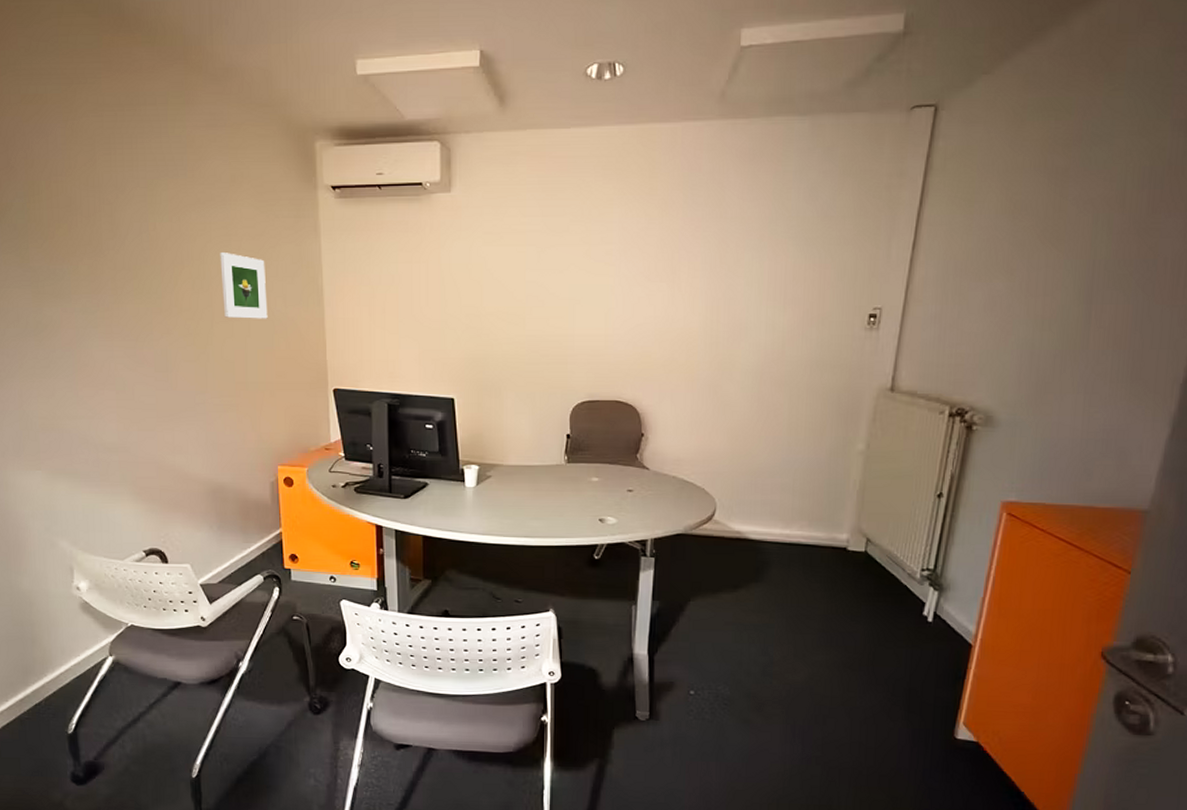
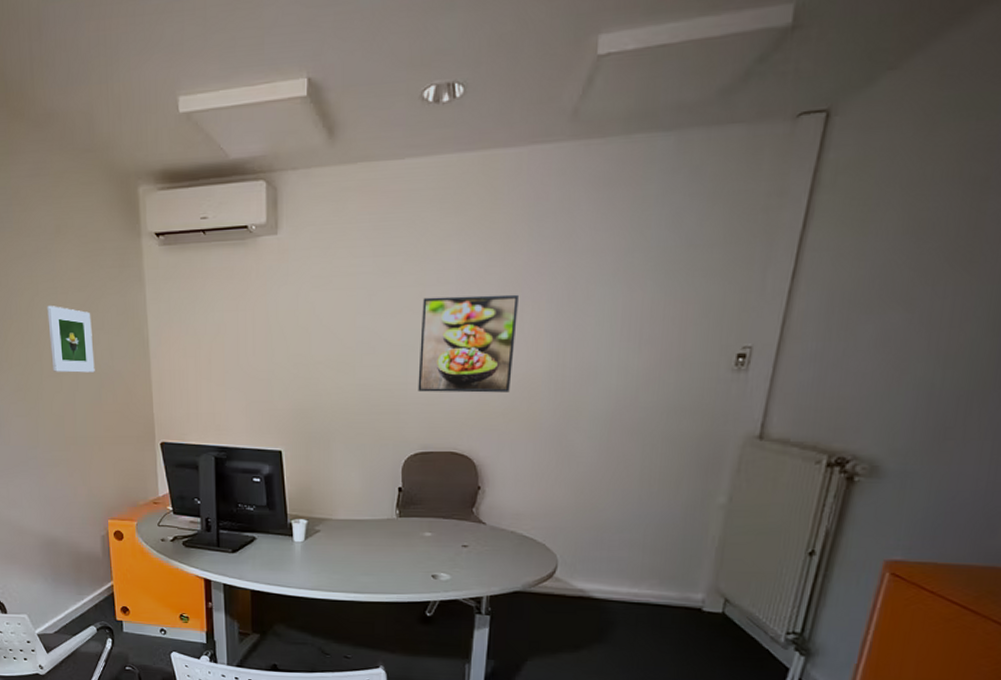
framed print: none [584,255,677,345] -> present [418,294,520,393]

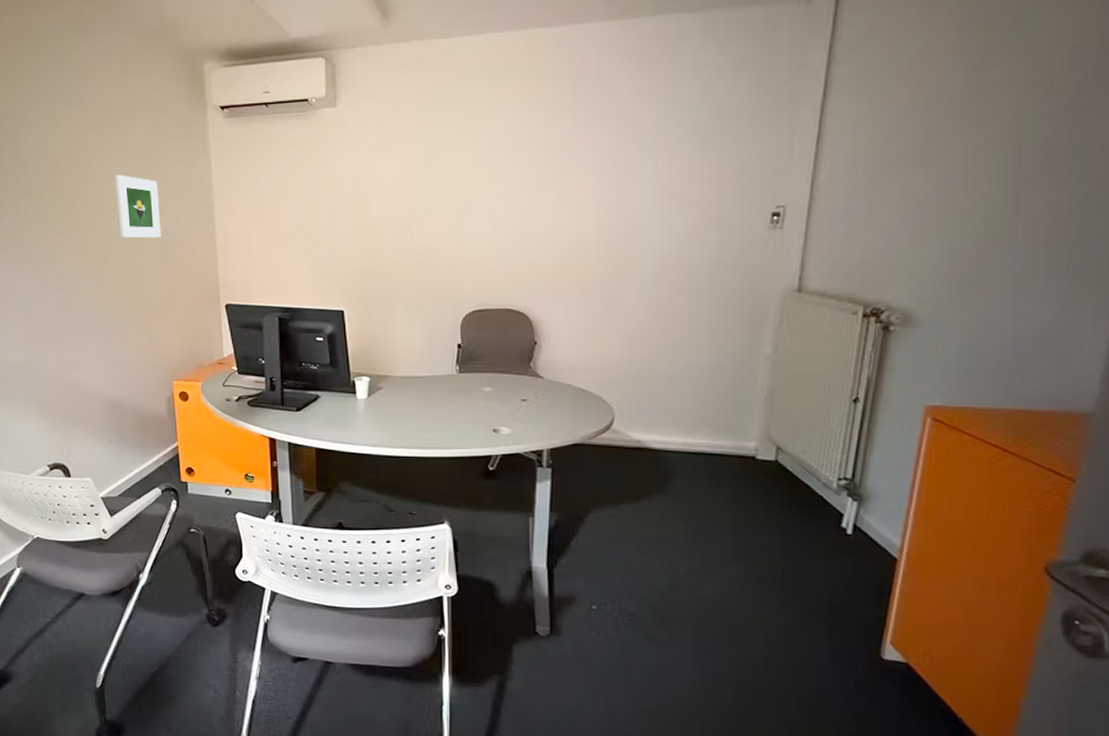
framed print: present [418,294,520,393] -> none [473,160,566,253]

